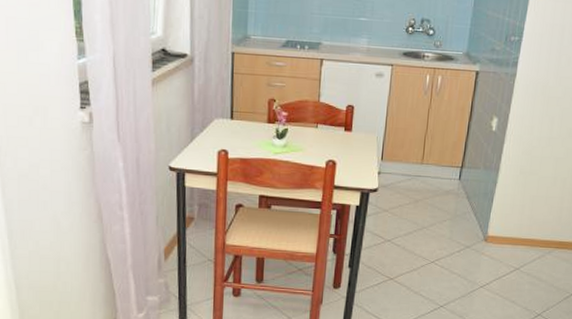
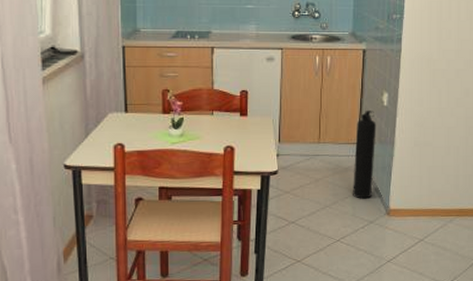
fire extinguisher: none [451,133,483,224] -> present [353,109,377,199]

